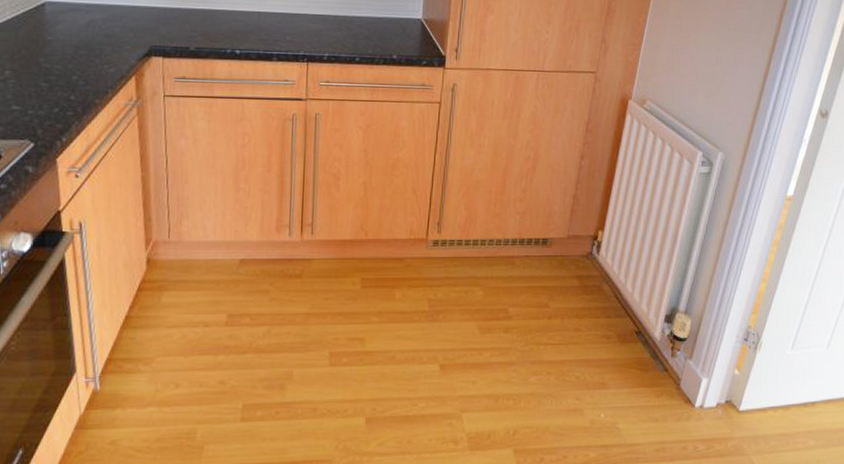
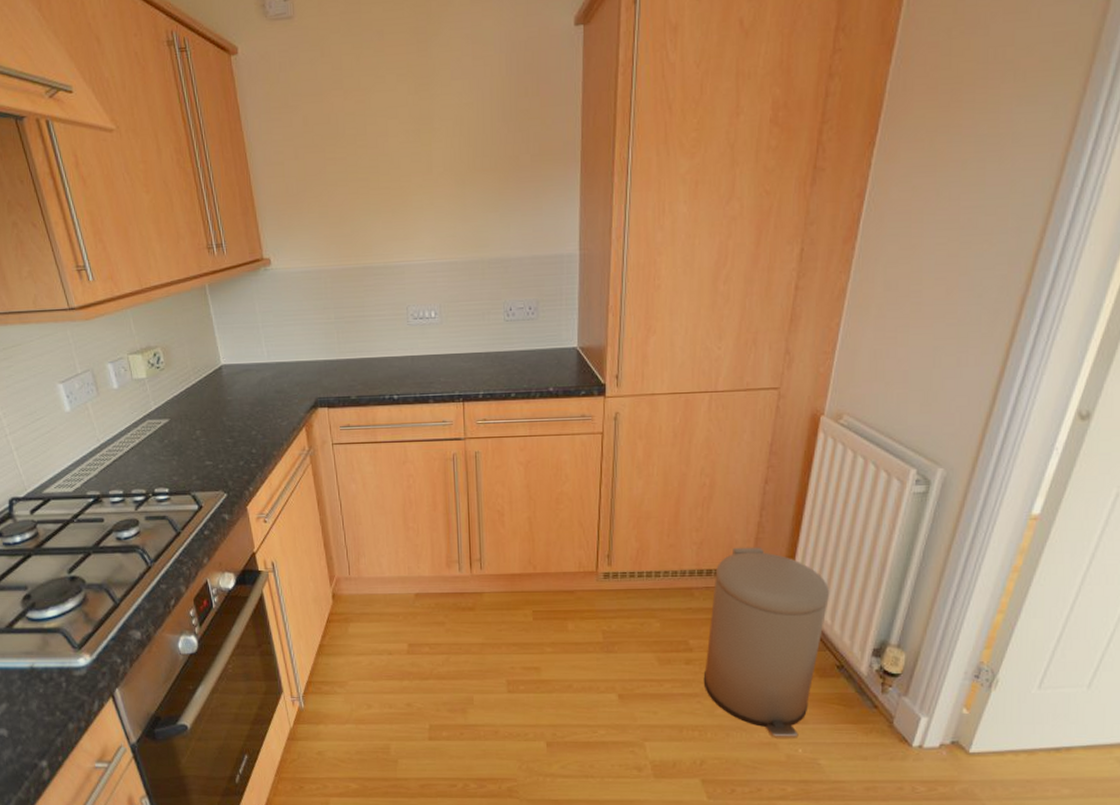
pedal bin: none [520,218,632,404] -> present [703,547,830,738]

